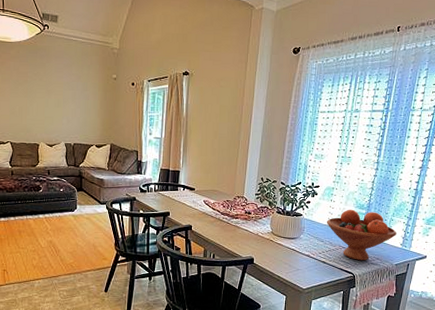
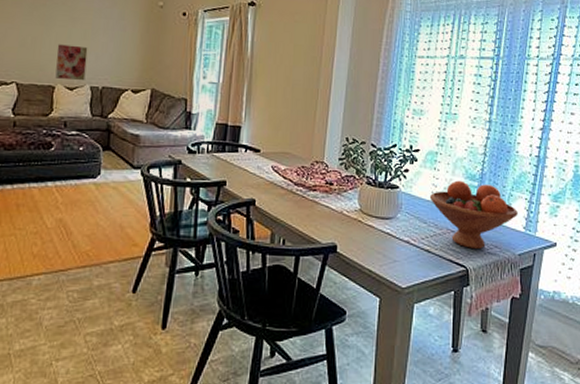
wall art: none [38,111,61,140] -> present [55,44,88,81]

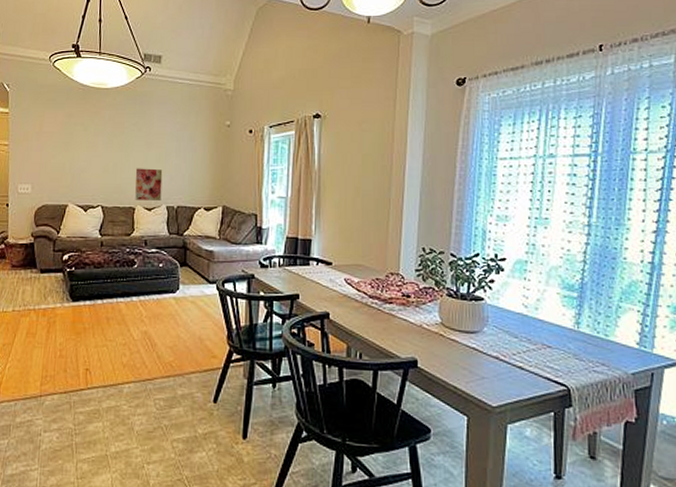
fruit bowl: present [429,180,518,249] -> none [519,291,629,366]

